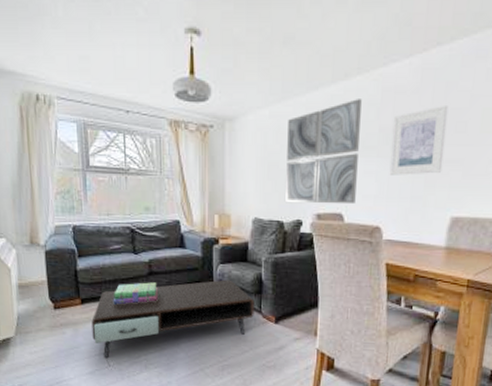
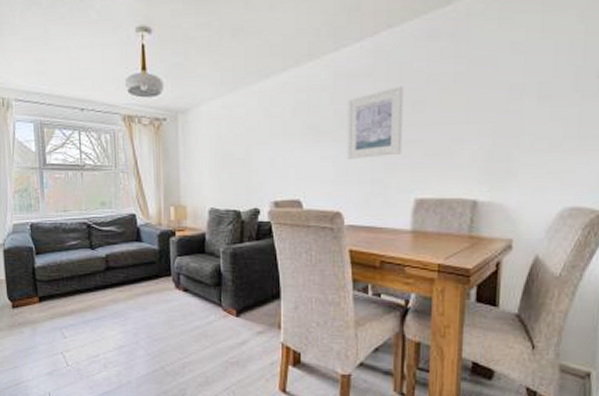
coffee table: present [91,279,255,359] -> none [49,272,214,358]
stack of books: present [113,282,158,305] -> none [70,278,115,302]
wall art: present [286,99,362,205] -> none [241,85,314,191]

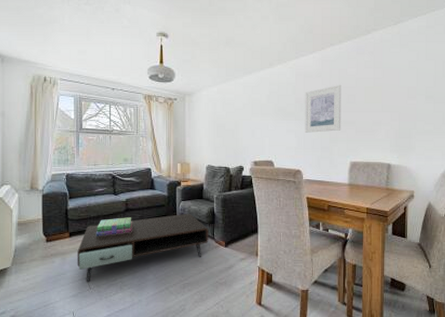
coffee table: none [49,272,214,358] -> present [77,213,209,283]
stack of books: none [70,278,115,302] -> present [95,217,132,236]

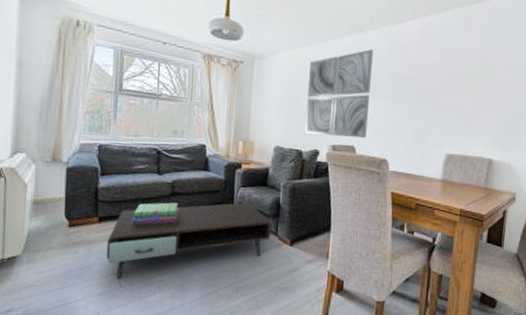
wall art: none [231,80,282,154] -> present [305,49,373,139]
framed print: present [304,85,342,133] -> none [395,61,443,116]

